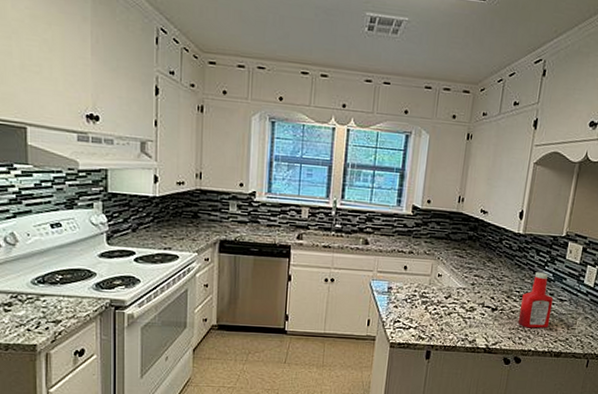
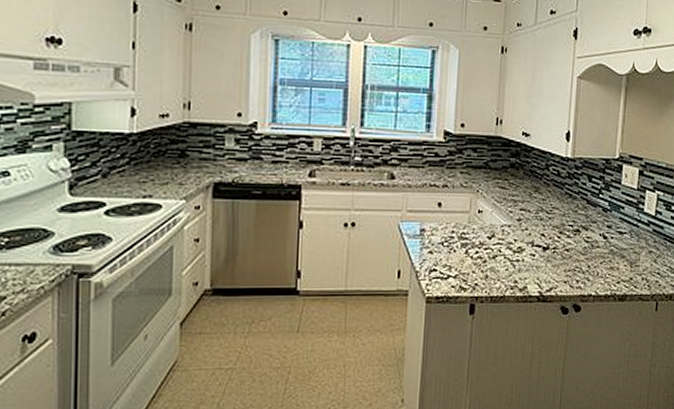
ketchup bottle: present [517,272,554,329] -> none [573,202,612,268]

